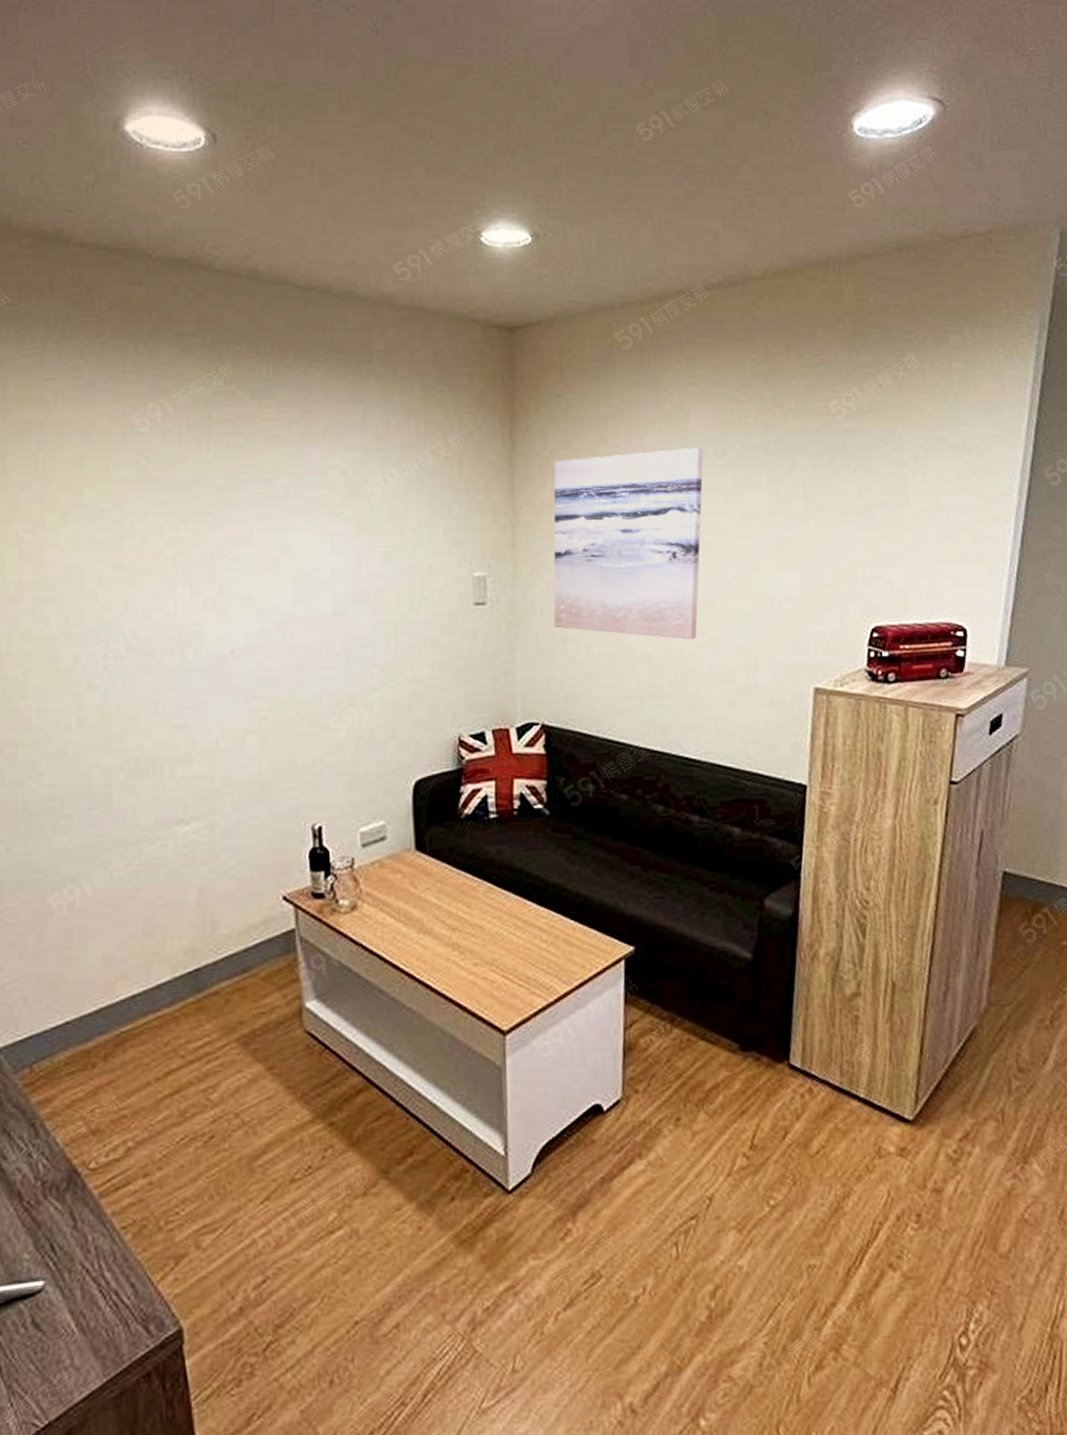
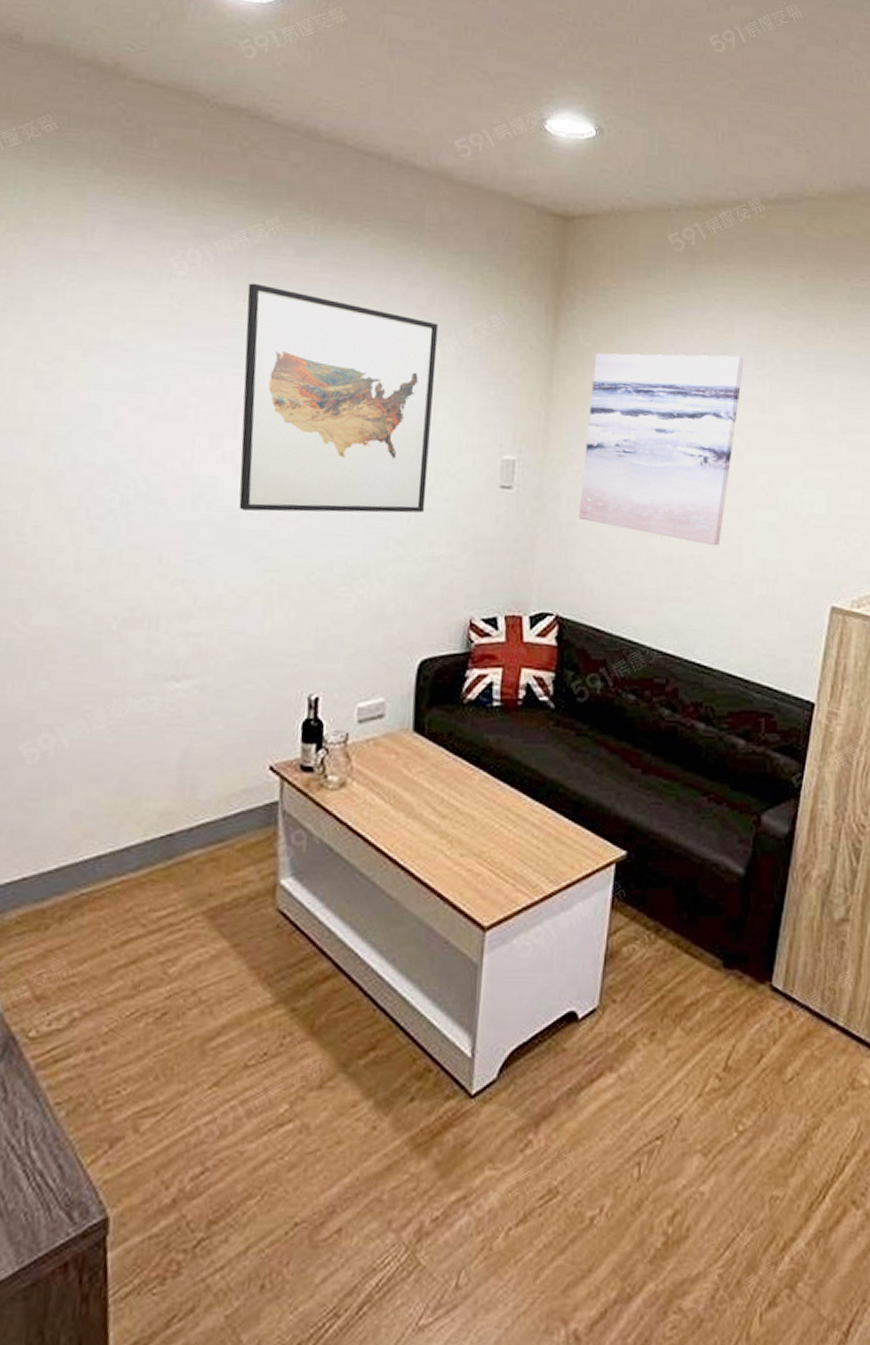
wall art: none [209,431,403,655] -> present [239,283,439,513]

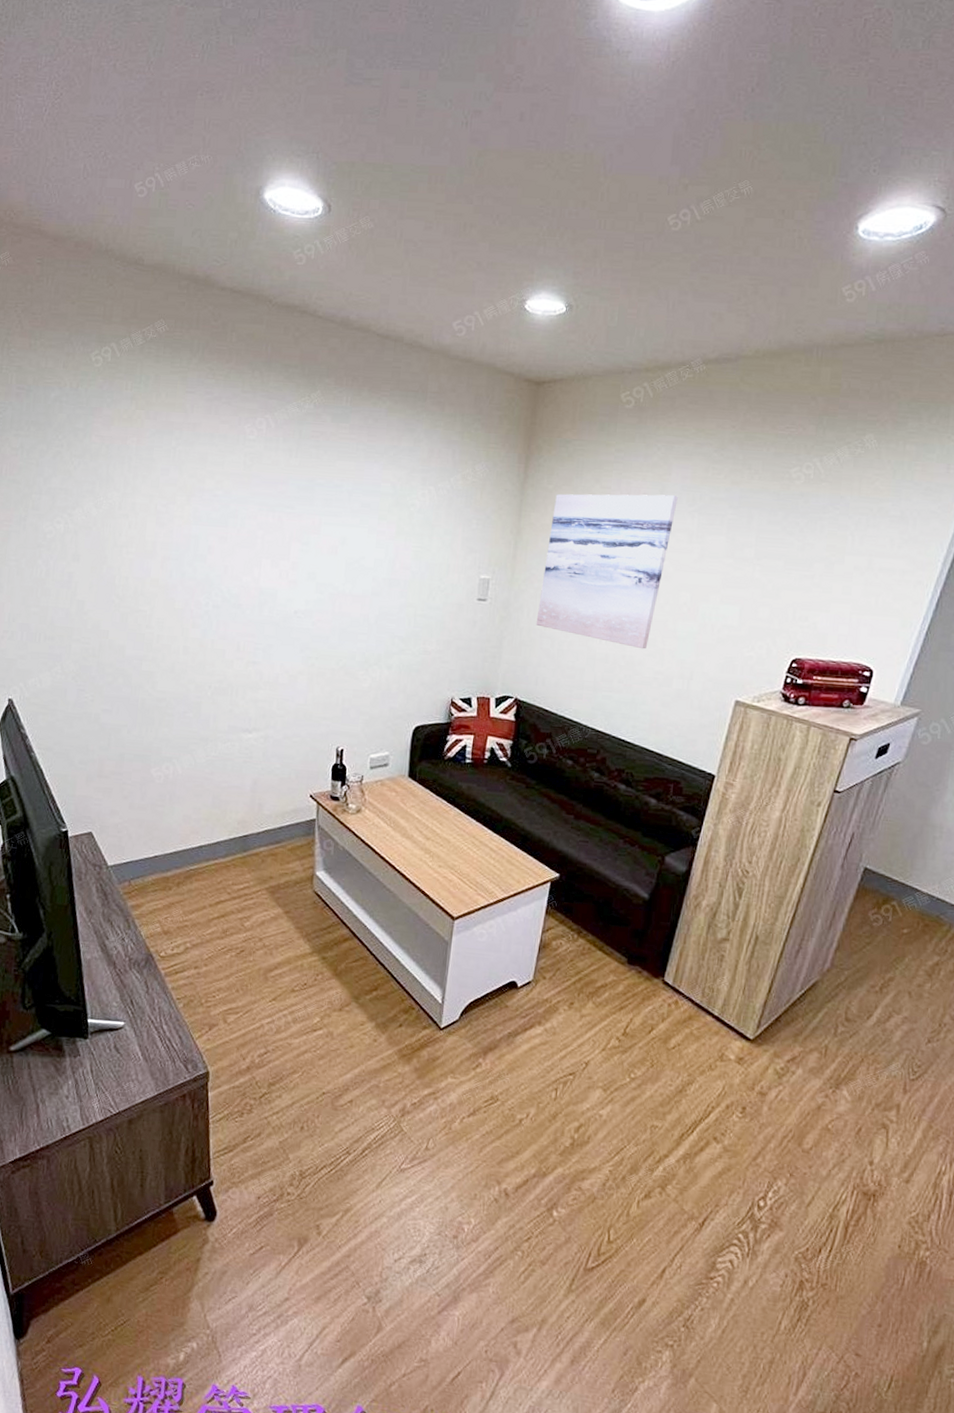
wall art: present [239,283,439,513] -> none [291,443,436,618]

